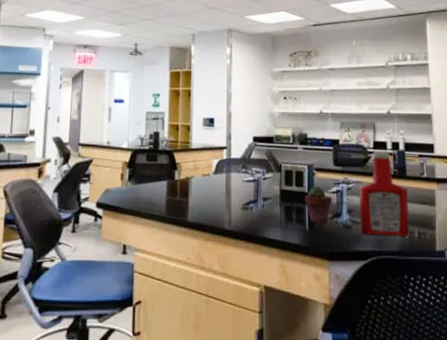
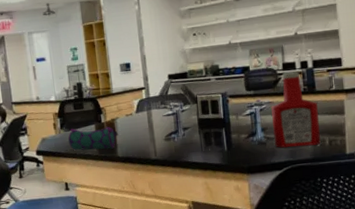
pencil case: none [135,181,191,211] -> present [68,126,118,150]
potted succulent: present [305,186,333,224] -> none [221,111,247,144]

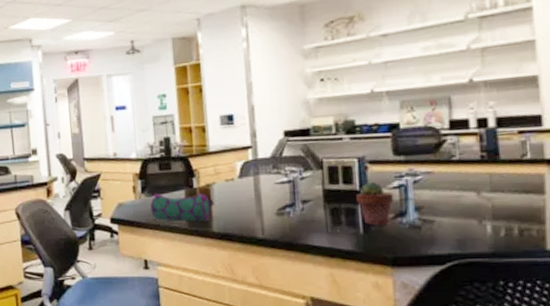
potted succulent: none [221,111,247,144] -> present [356,182,394,226]
ketchup bottle: present [271,71,321,148] -> none [430,132,506,235]

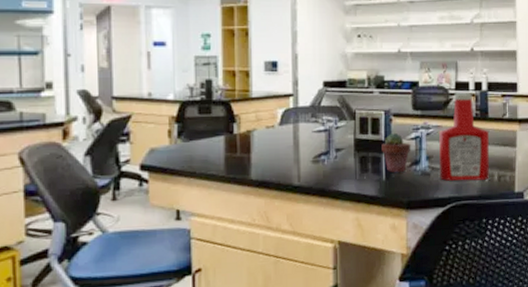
pencil case: present [150,193,214,222] -> none [187,138,254,169]
ketchup bottle: none [430,132,506,235] -> present [439,93,489,181]

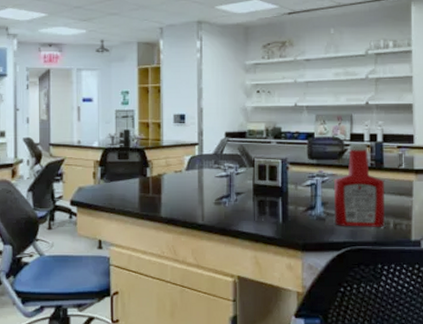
potted succulent: present [382,133,411,173] -> none [279,180,307,217]

